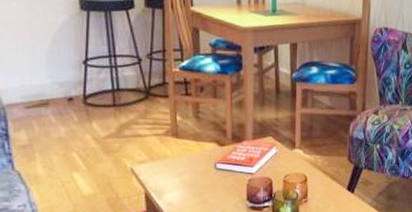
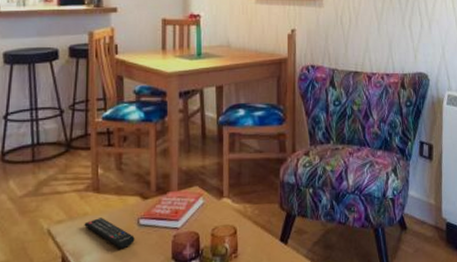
remote control: none [165,160,212,188] -> present [84,218,135,248]

